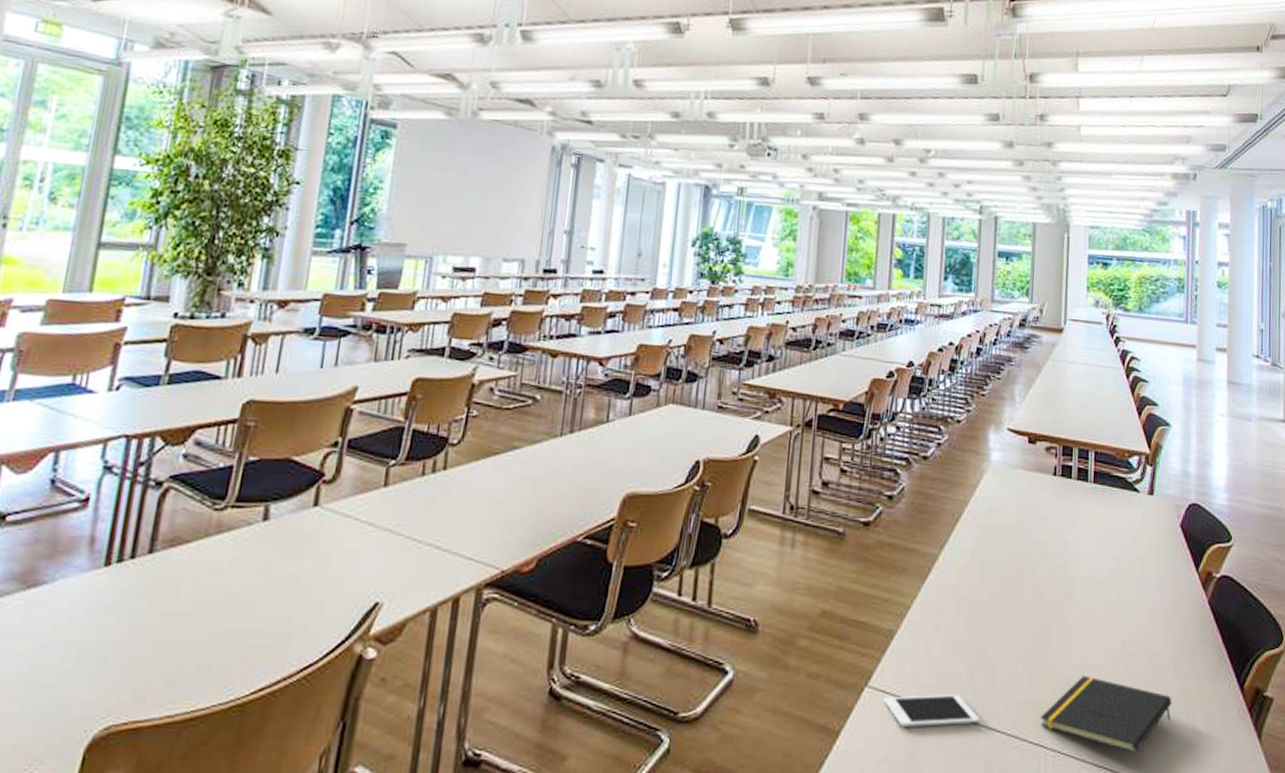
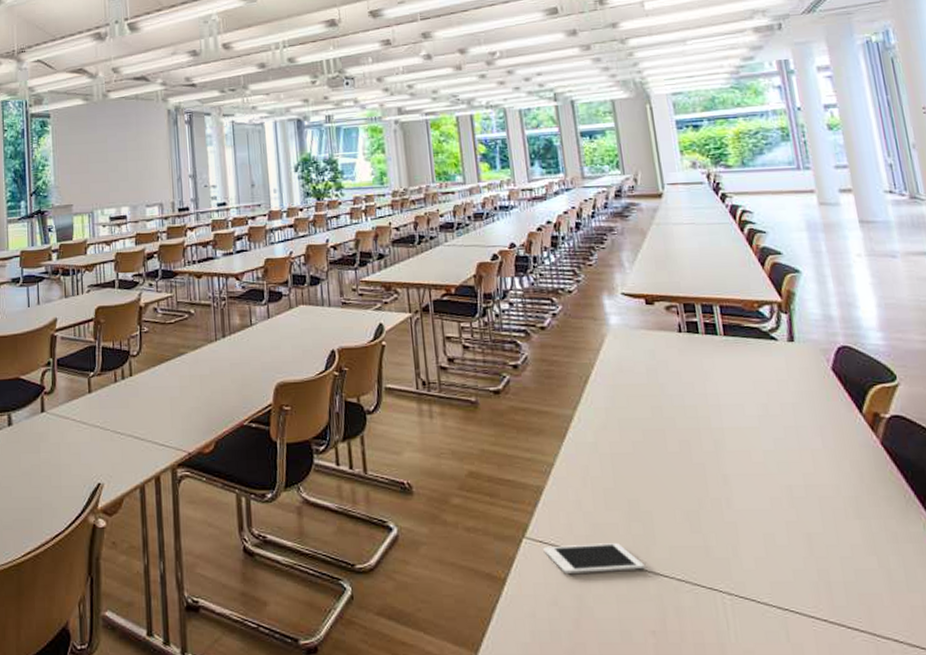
notepad: present [1040,675,1172,753] -> none [709,521,859,596]

